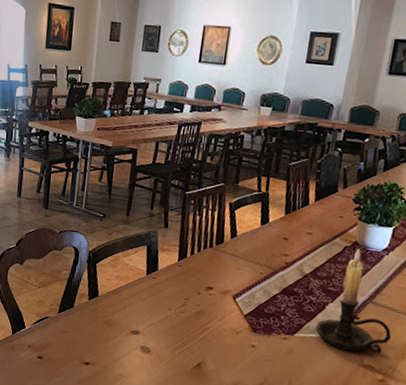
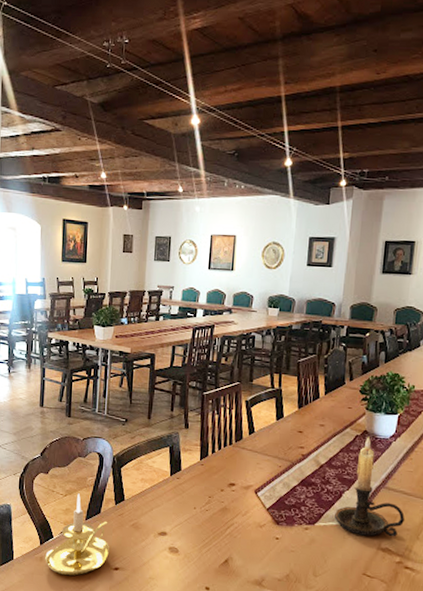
candle holder: none [16,286,81,367] -> present [45,493,109,576]

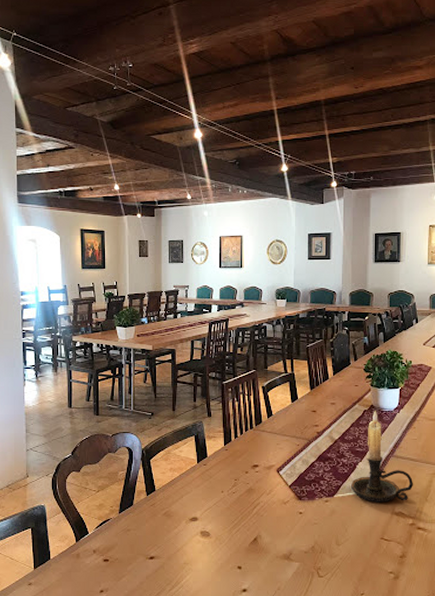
candle holder: present [45,493,109,576] -> none [82,488,144,570]

